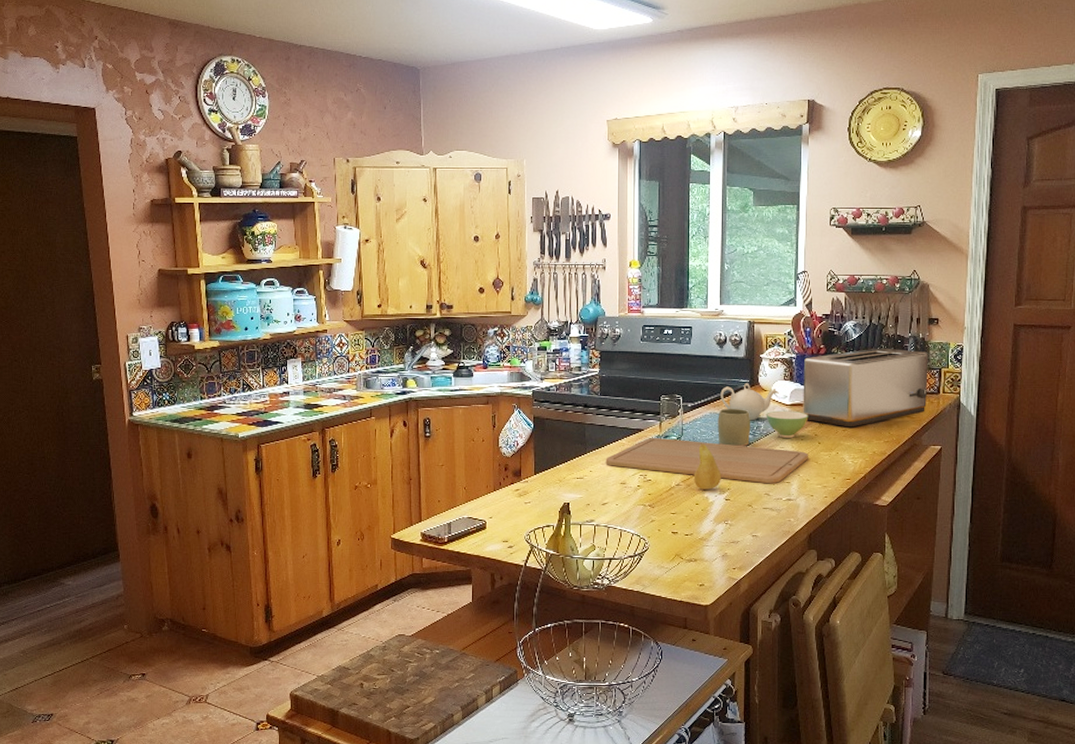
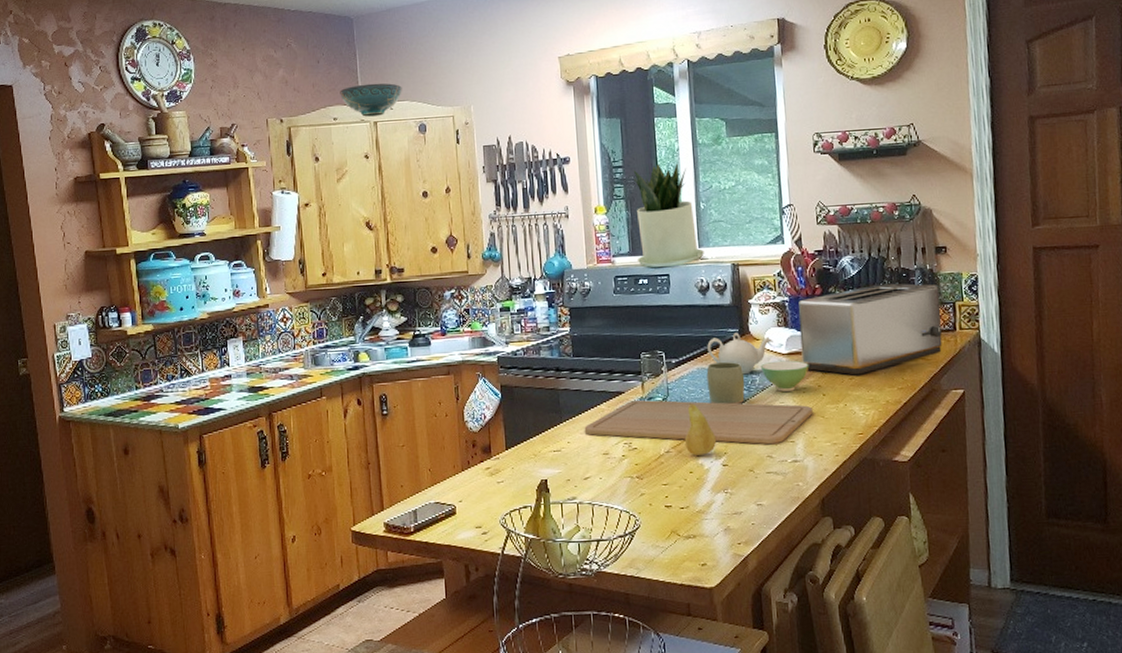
decorative bowl: none [403,132,461,163] -> present [340,83,402,117]
planter: none [664,225,725,321] -> present [633,163,704,268]

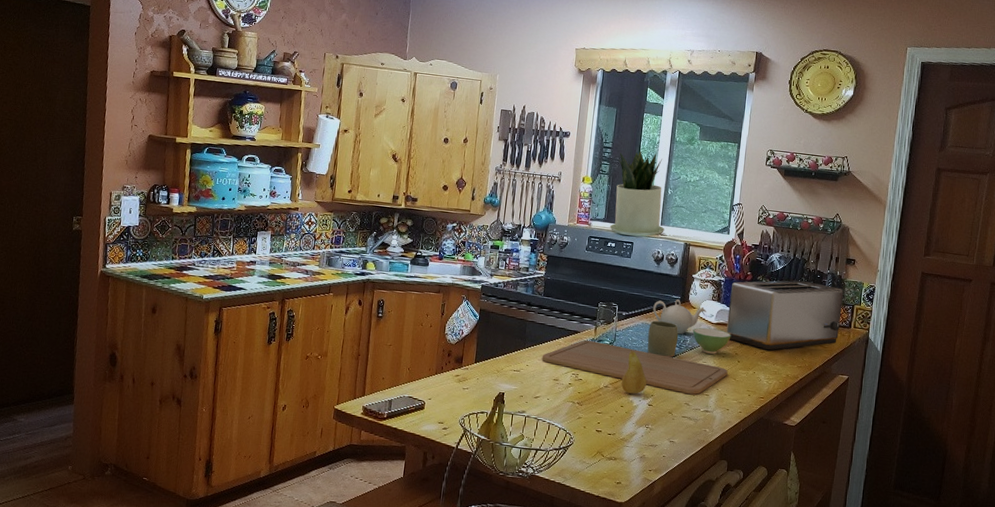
decorative bowl: present [340,83,402,117] -> none [390,39,443,69]

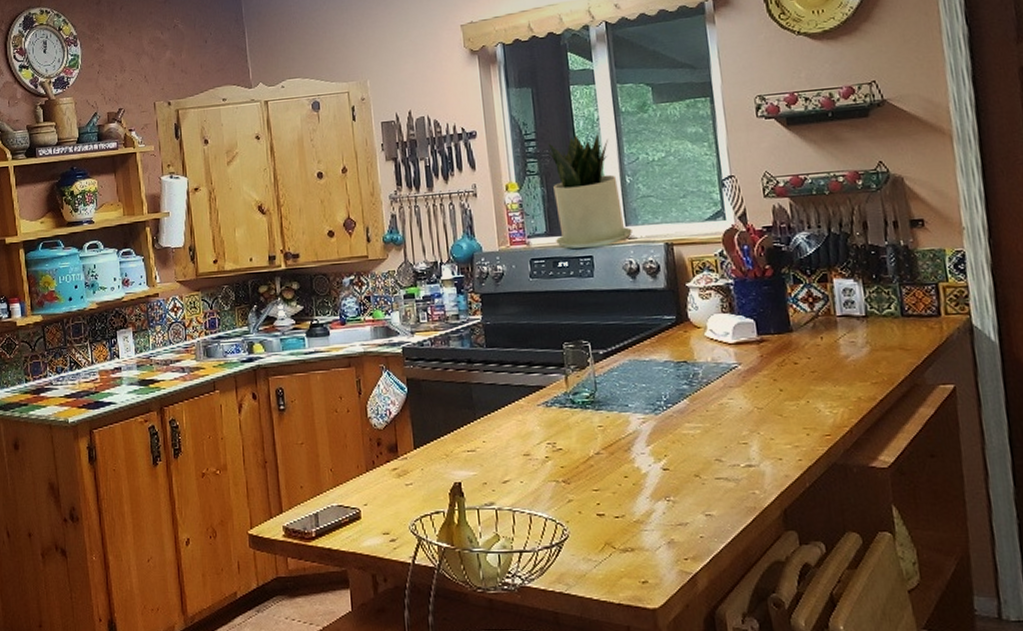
chopping board: present [541,340,728,395] -> none [501,395,769,446]
fruit: present [621,350,647,394] -> none [617,399,655,458]
mug: present [647,320,679,358] -> none [640,353,686,401]
teapot: present [653,299,706,335] -> none [639,320,717,367]
bowl: present [692,327,731,354] -> none [703,350,762,386]
toaster: present [726,280,844,351] -> none [744,262,925,368]

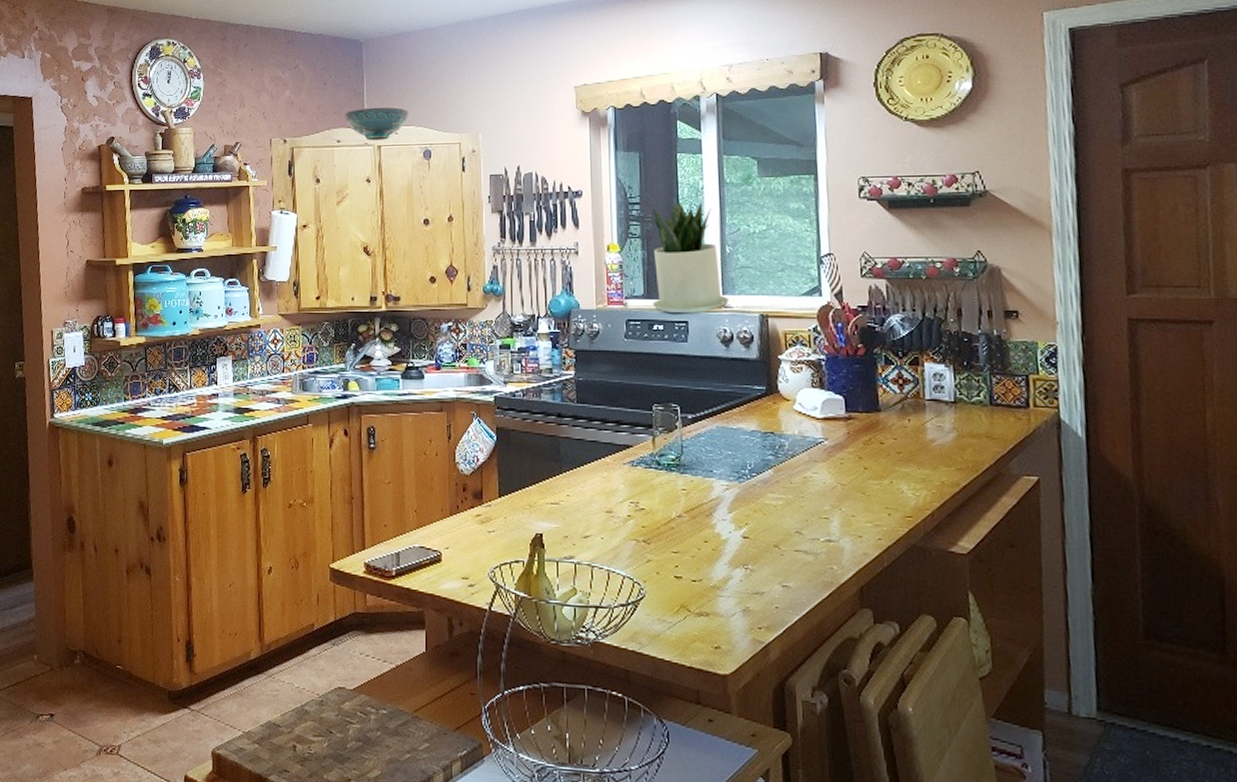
decorative bowl: none [228,60,294,97] -> present [345,107,408,140]

